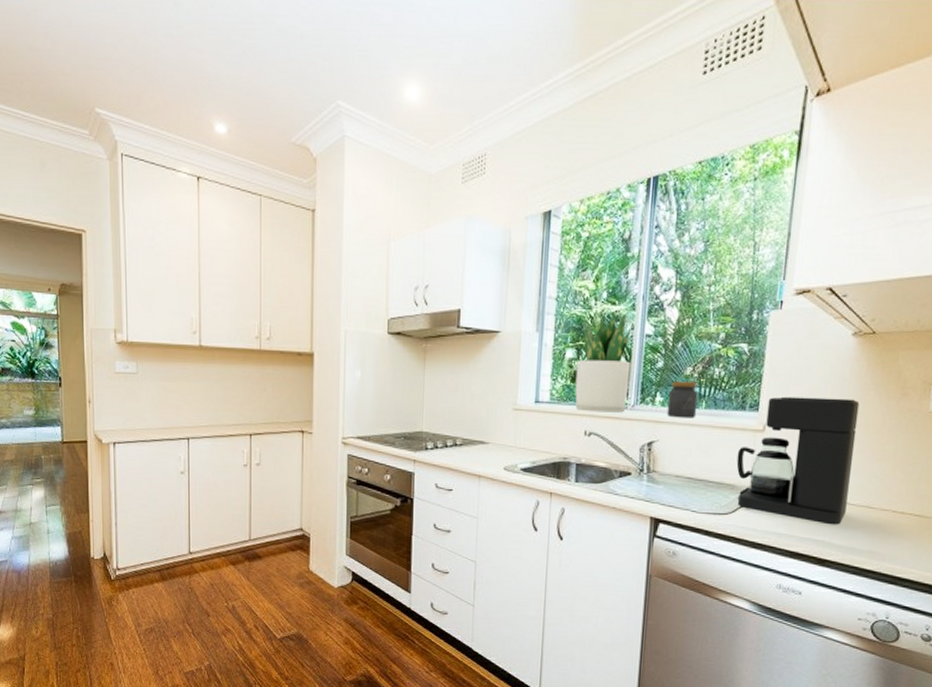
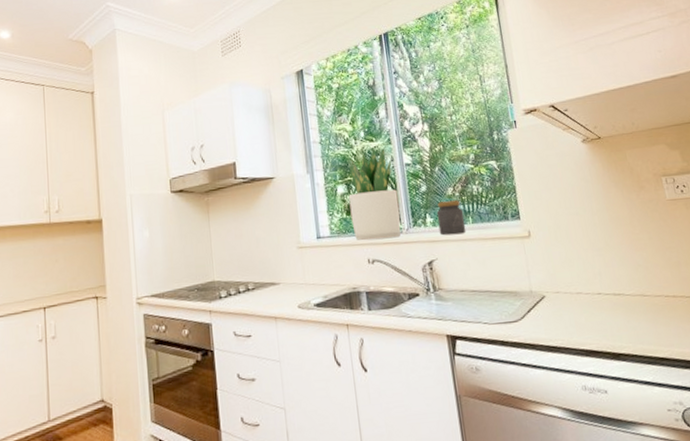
coffee maker: present [736,396,860,525] -> none [511,197,625,318]

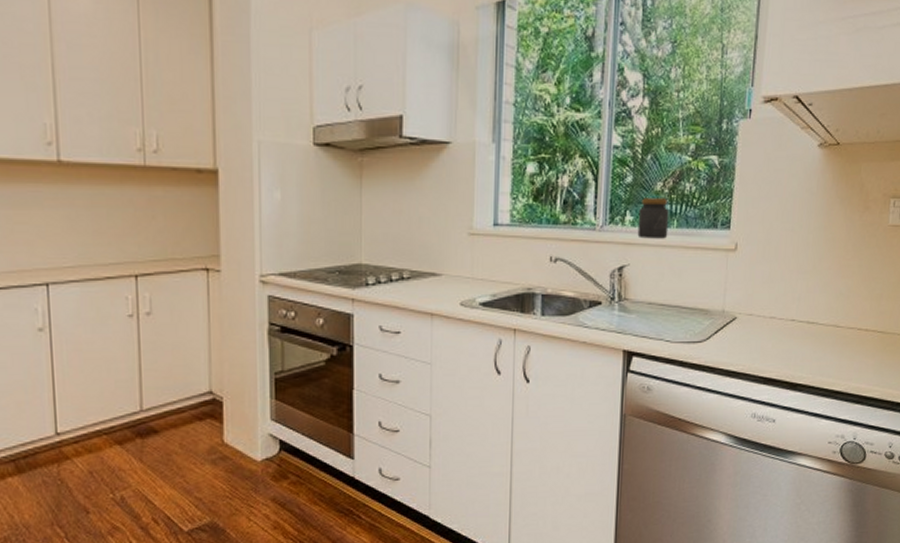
planter: present [348,148,401,241] -> none [538,120,599,235]

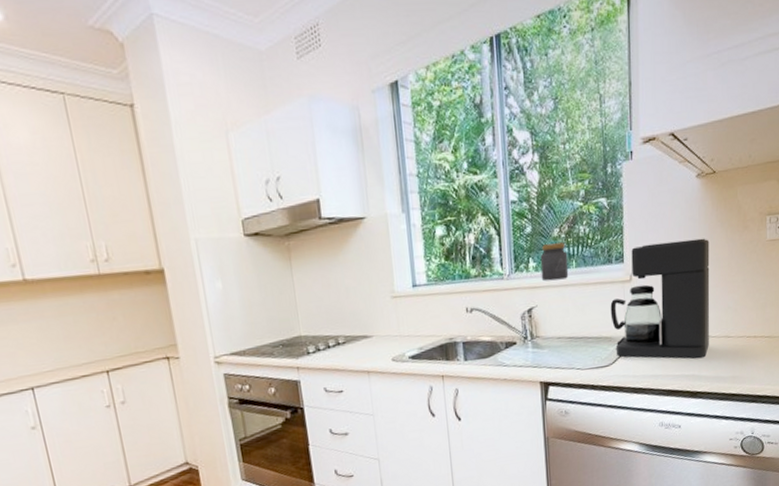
coffee maker: none [709,212,826,347] -> present [610,238,710,360]

